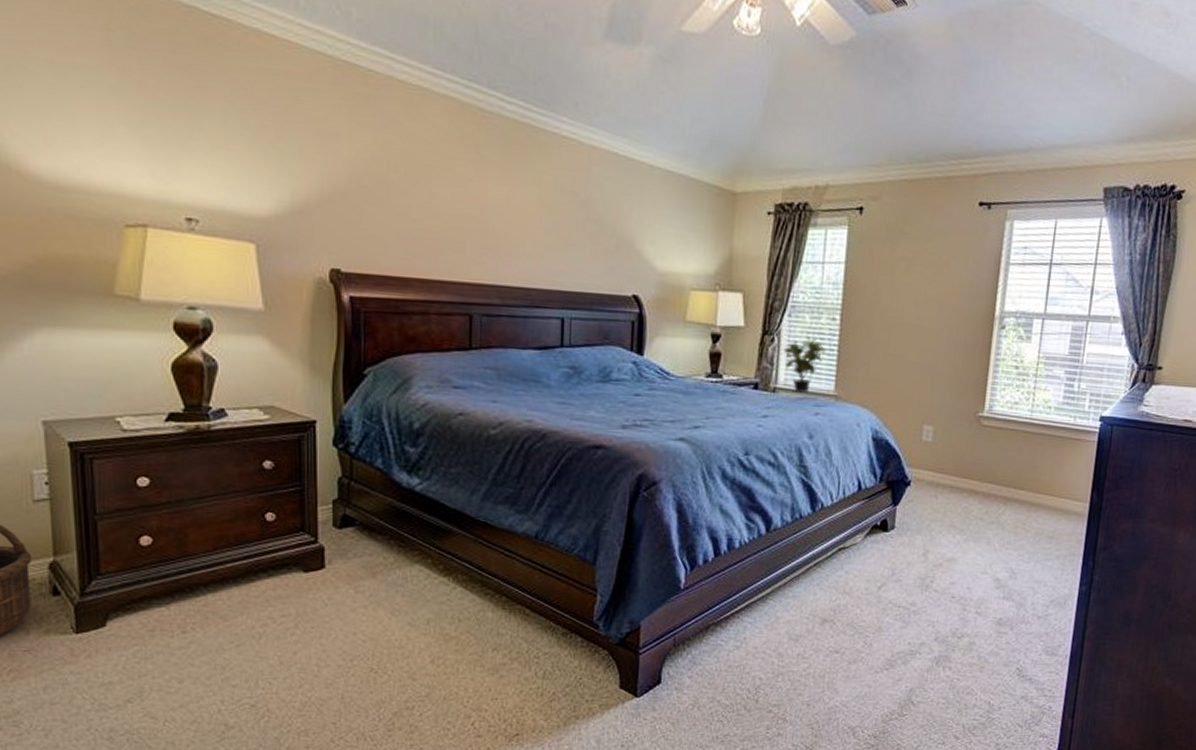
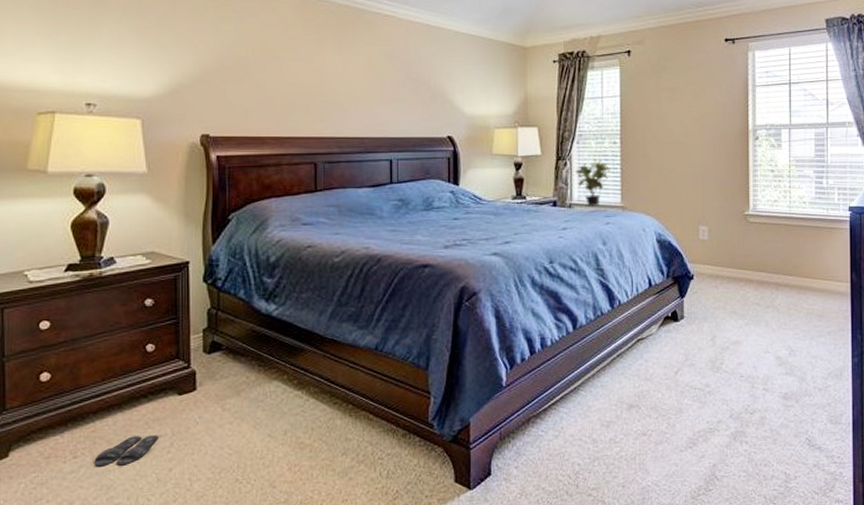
slippers: none [206,614,281,645] -> present [94,435,158,467]

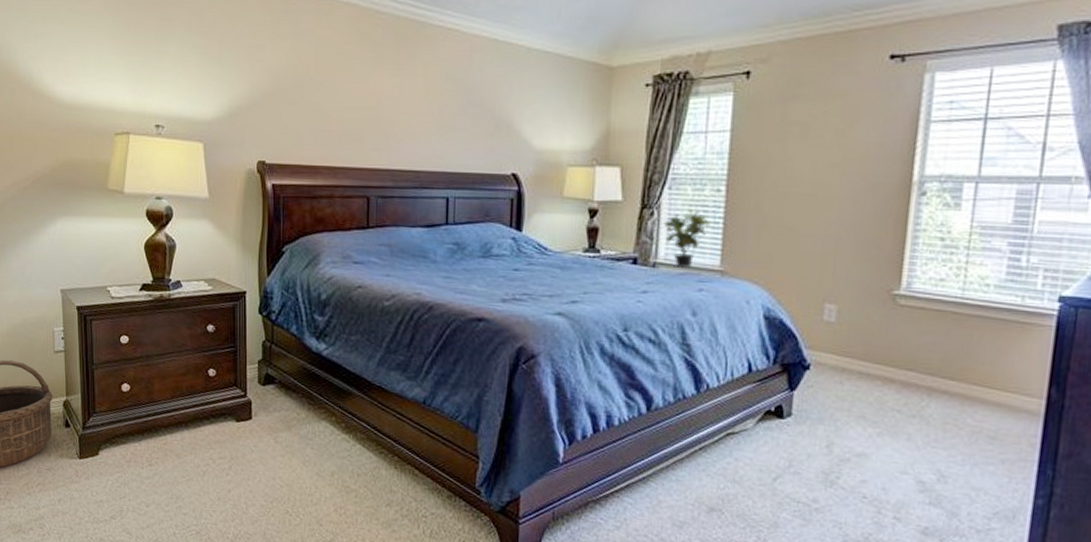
slippers: present [94,435,158,467] -> none [166,454,219,480]

